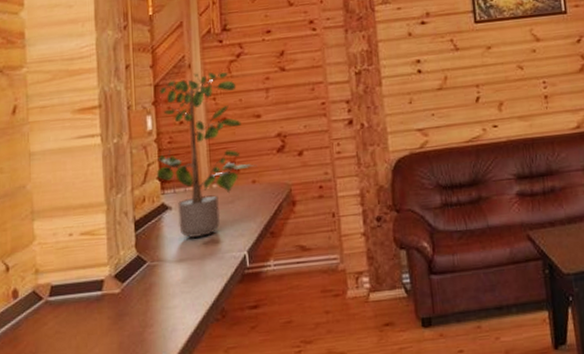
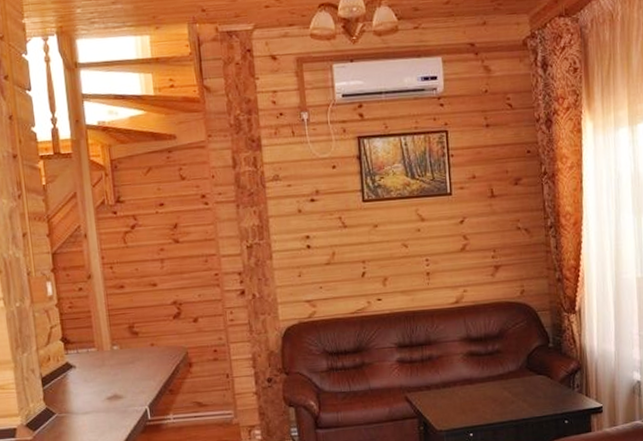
potted plant: present [156,69,257,239] -> none [56,240,155,394]

